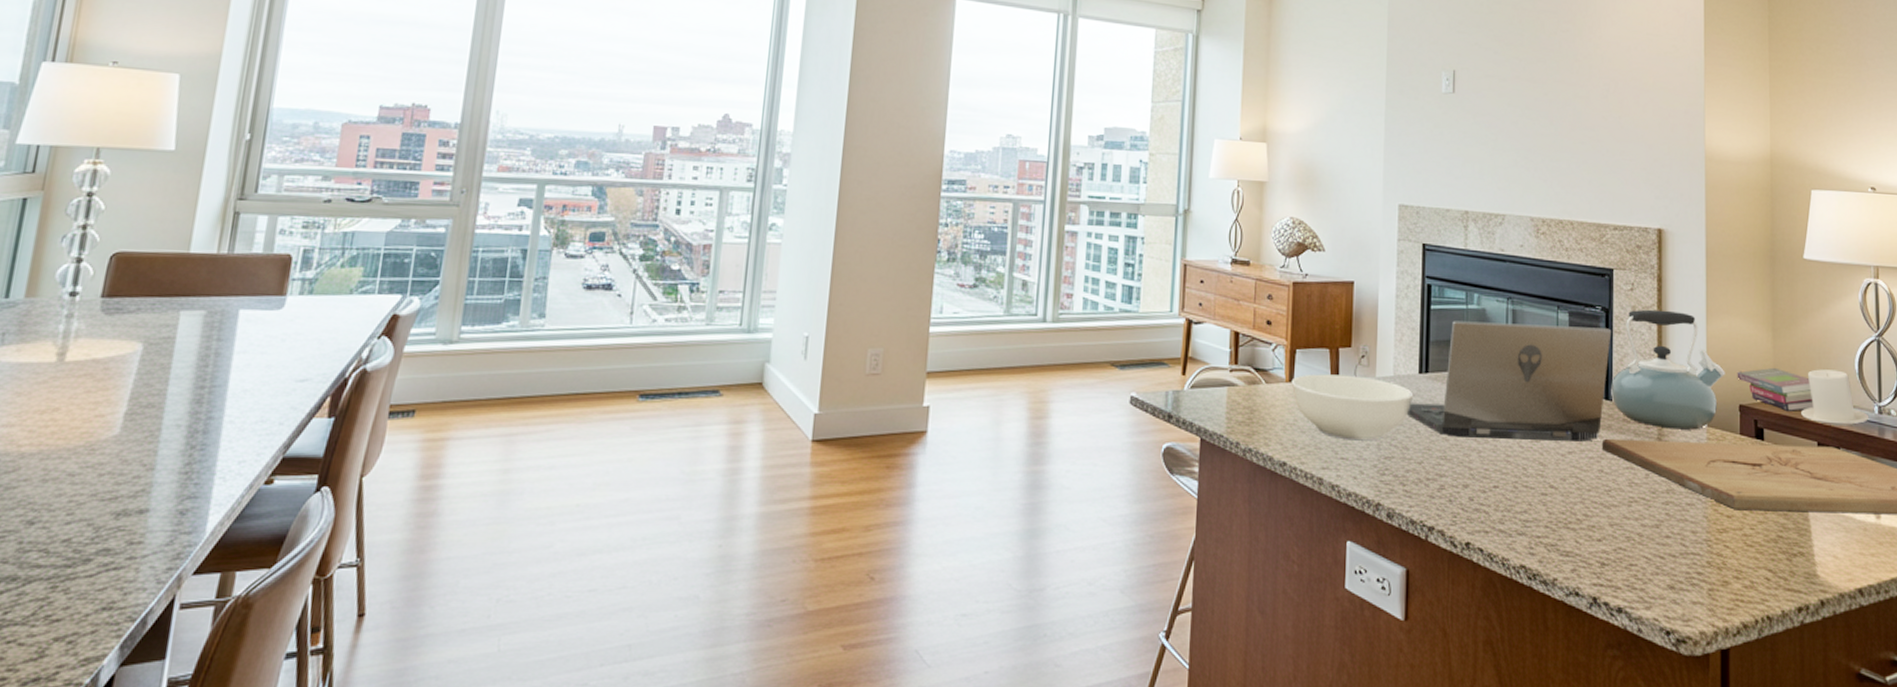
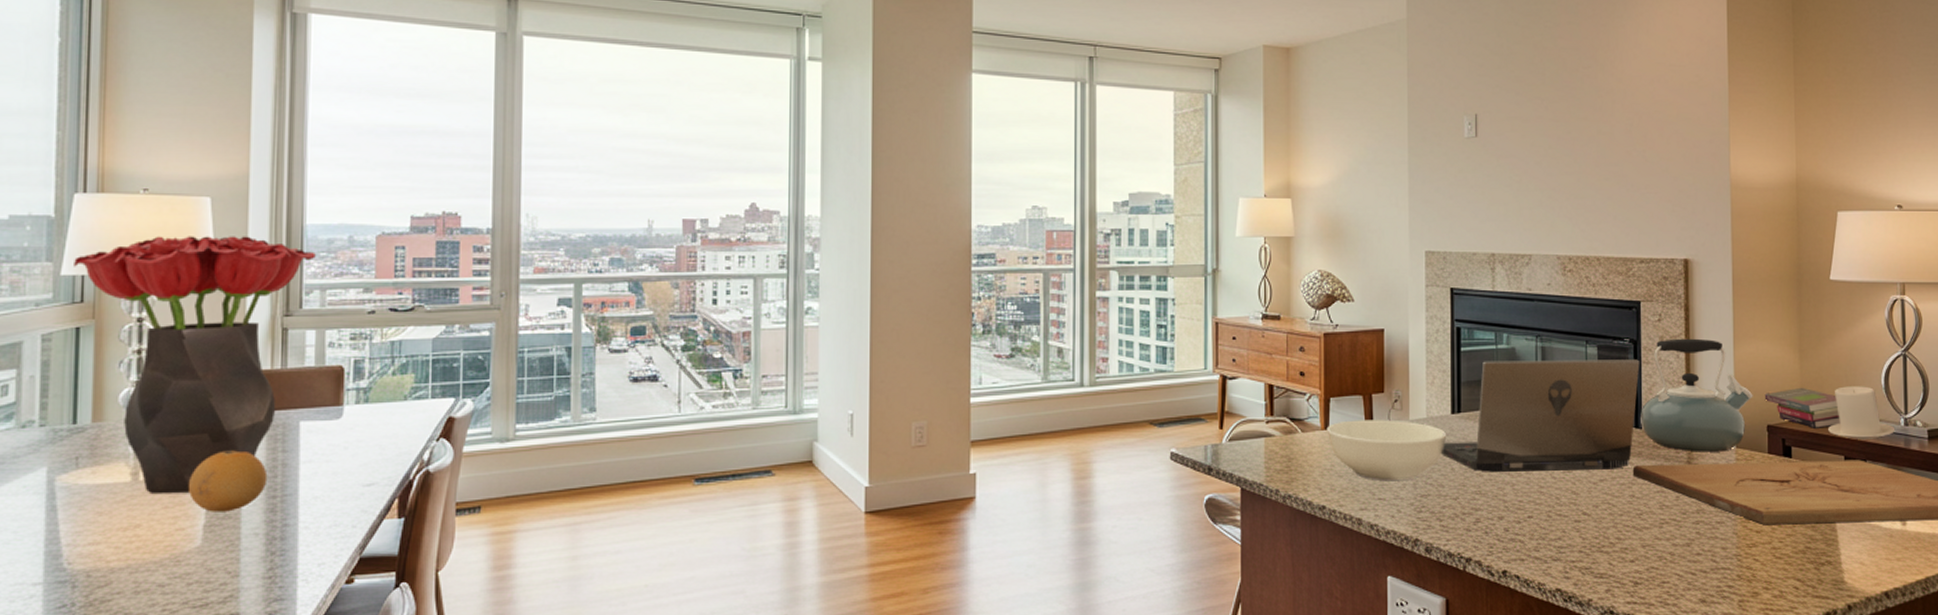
bouquet: none [30,110,279,377] -> present [74,236,316,493]
fruit: none [114,335,199,400] -> present [188,450,268,512]

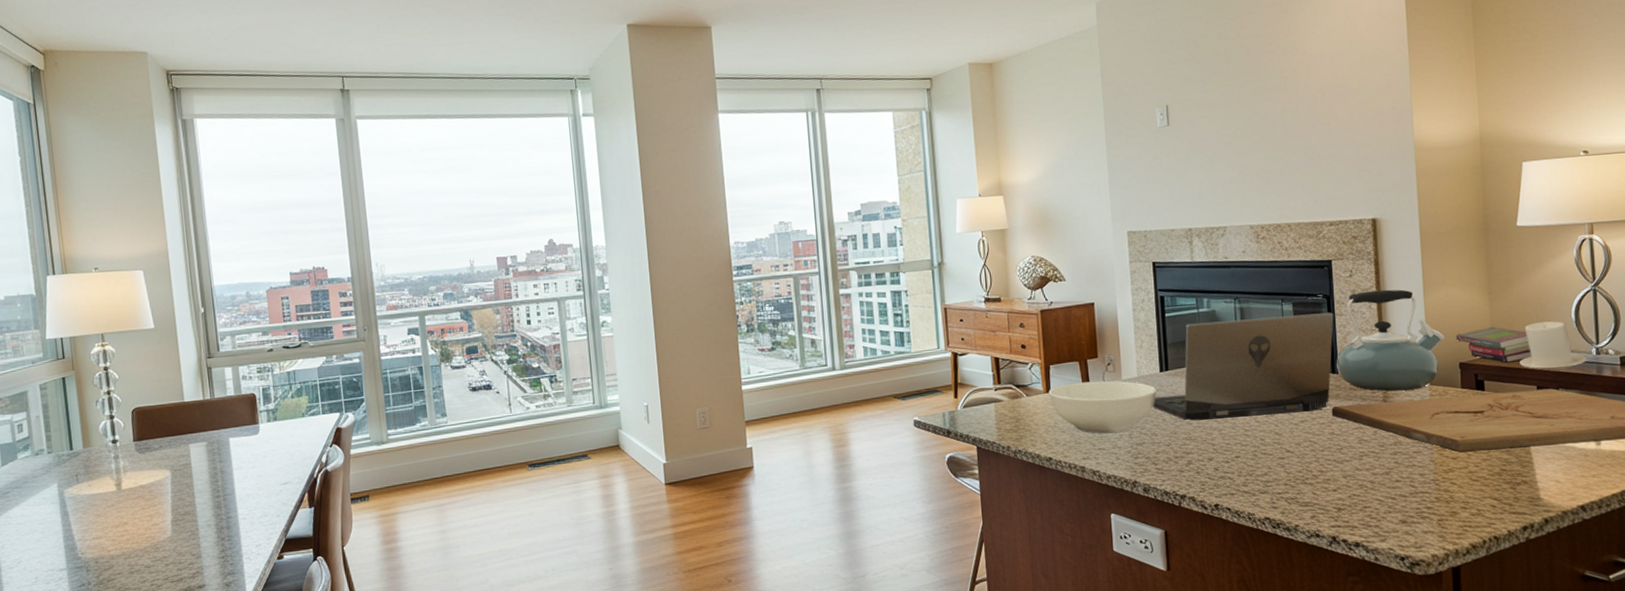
bouquet: present [74,236,316,493] -> none [54,298,224,499]
fruit: present [188,450,268,512] -> none [156,463,212,511]

